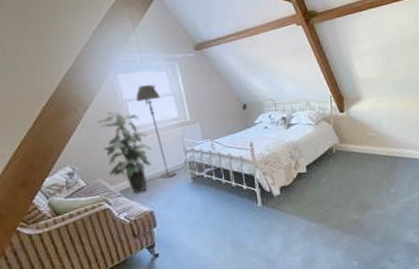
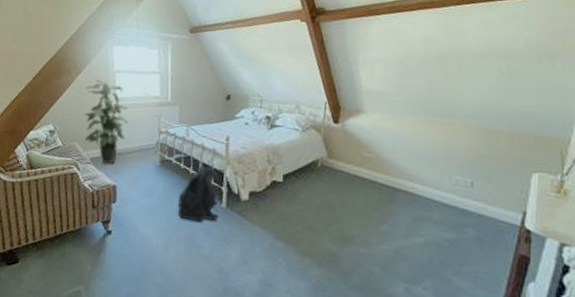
floor lamp: present [136,85,177,179] -> none [124,59,148,156]
backpack: none [217,173,256,225] -> present [178,165,223,223]

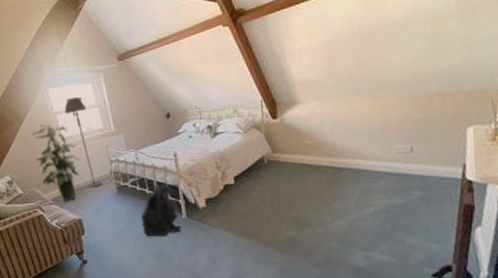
floor lamp: none [124,59,148,156] -> present [64,97,103,188]

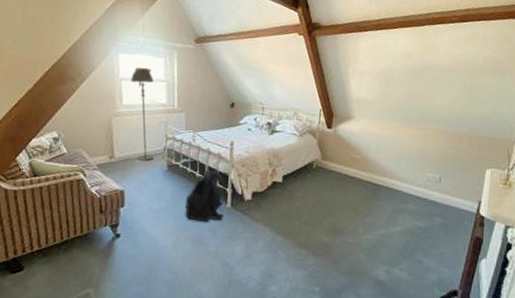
indoor plant: present [32,123,79,201] -> none [90,86,135,170]

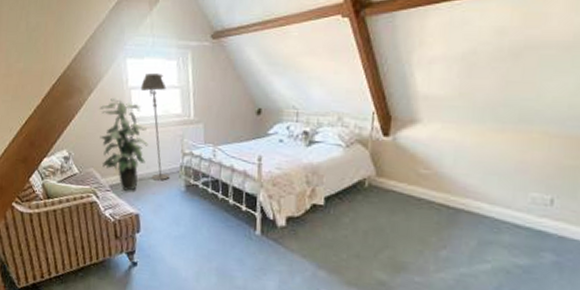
indoor plant: none [90,86,135,170] -> present [99,97,148,191]
backpack: present [185,169,227,222] -> none [207,189,256,252]

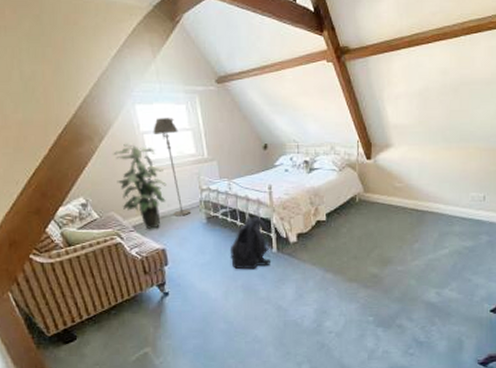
backpack: none [207,189,256,252] -> present [231,216,271,270]

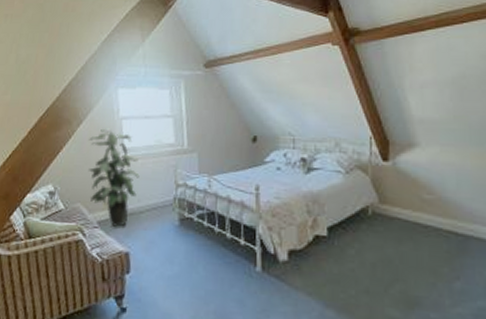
floor lamp: present [153,118,192,217] -> none [132,103,163,215]
backpack: present [231,216,271,270] -> none [204,222,255,292]

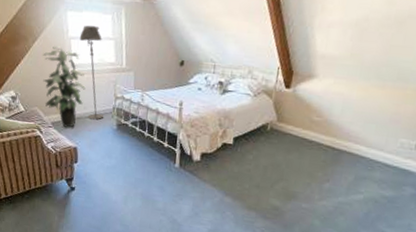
floor lamp: none [132,103,163,215] -> present [79,25,104,120]

